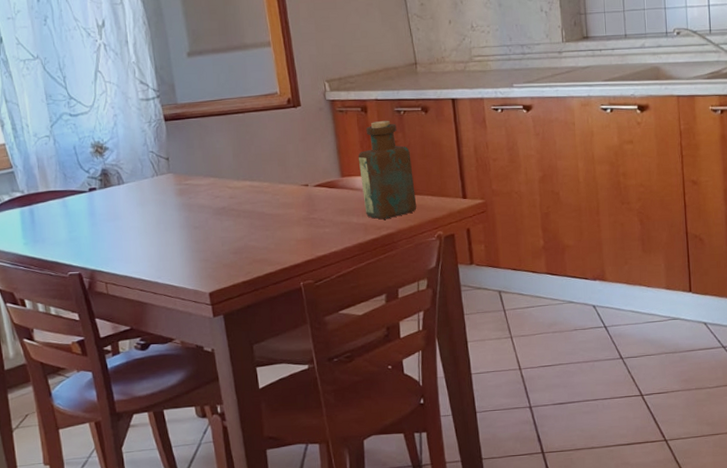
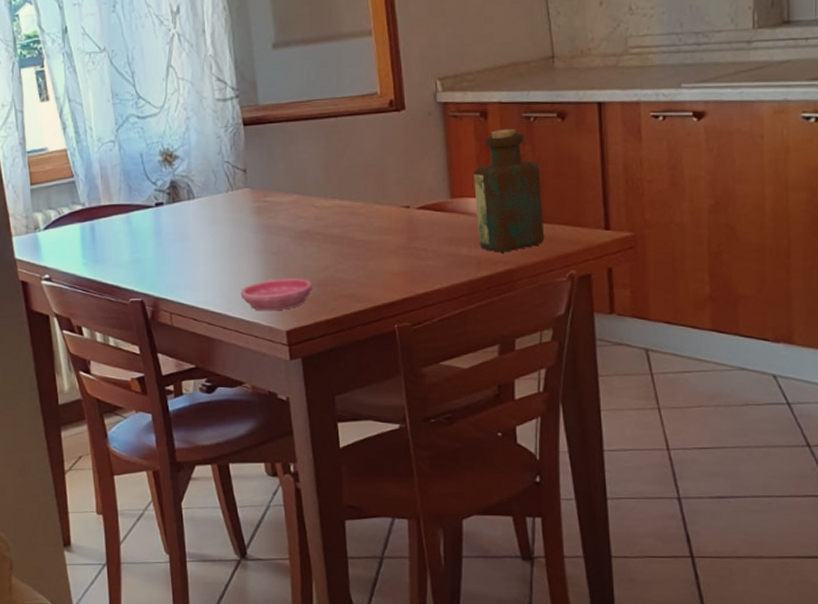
saucer: none [168,248,230,277] -> present [240,278,312,311]

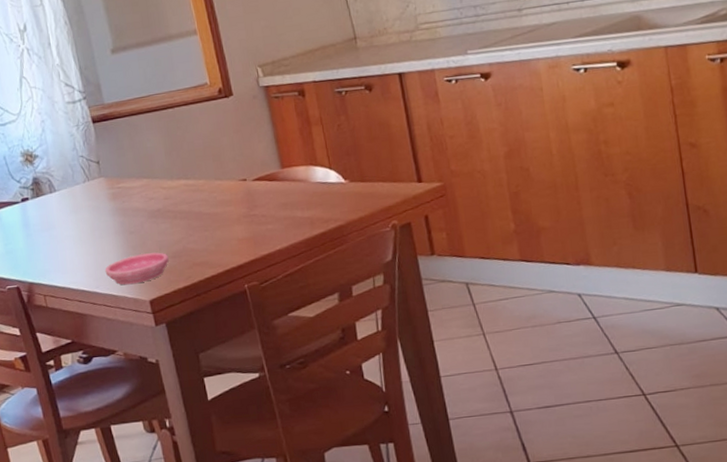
bottle: present [474,128,545,252] -> none [299,102,367,212]

